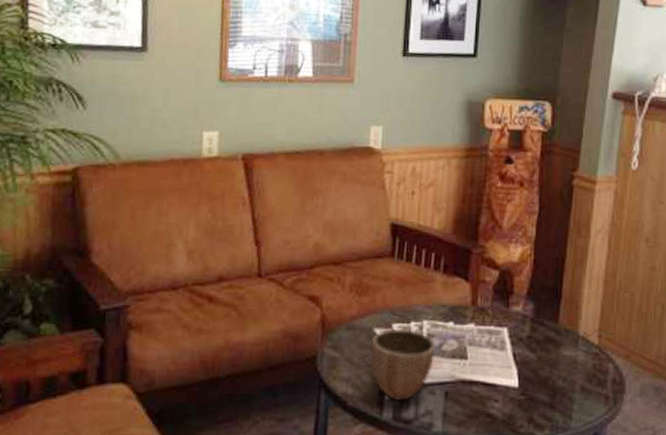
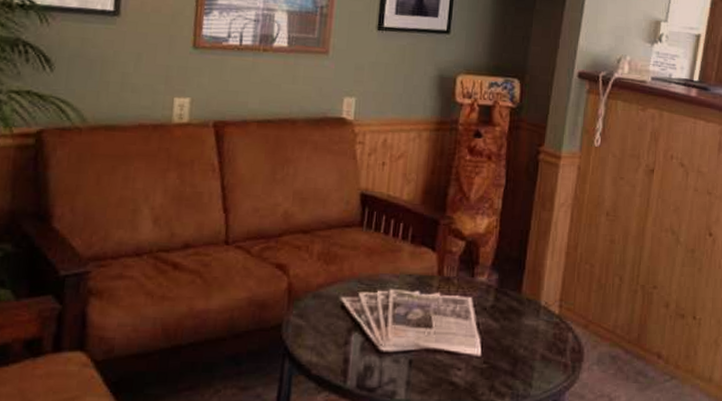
decorative bowl: present [371,328,436,402] -> none [336,297,401,370]

